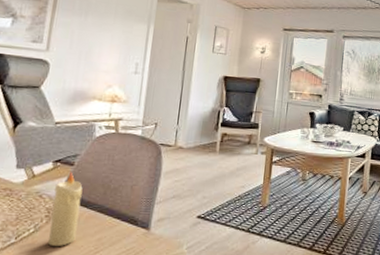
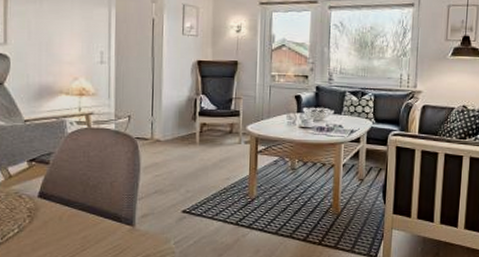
candle: present [47,172,83,246] -> none [33,170,61,245]

